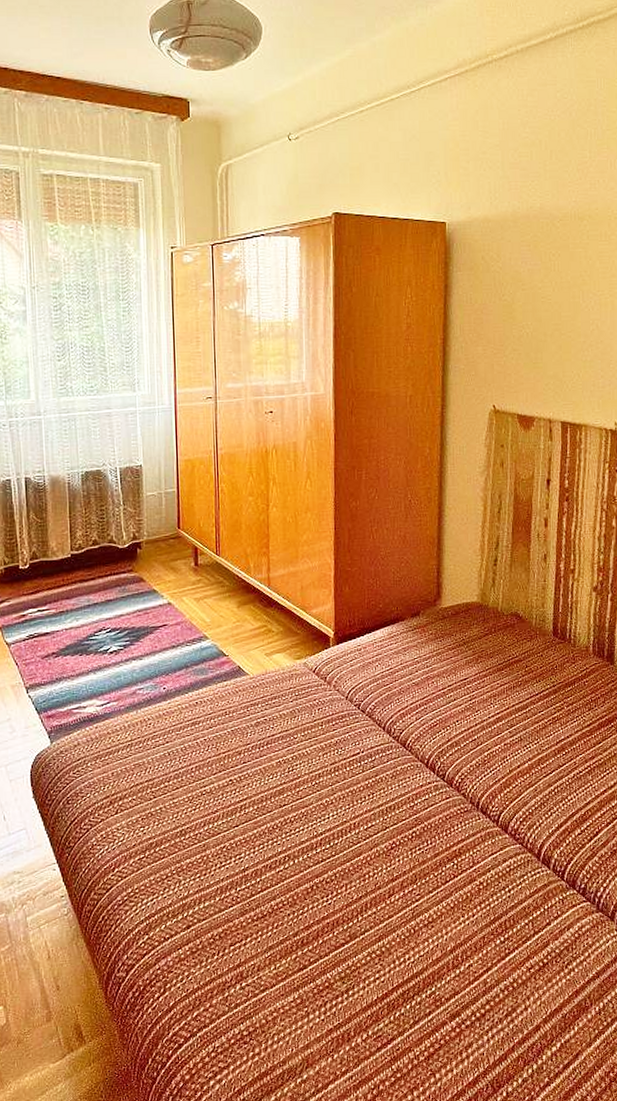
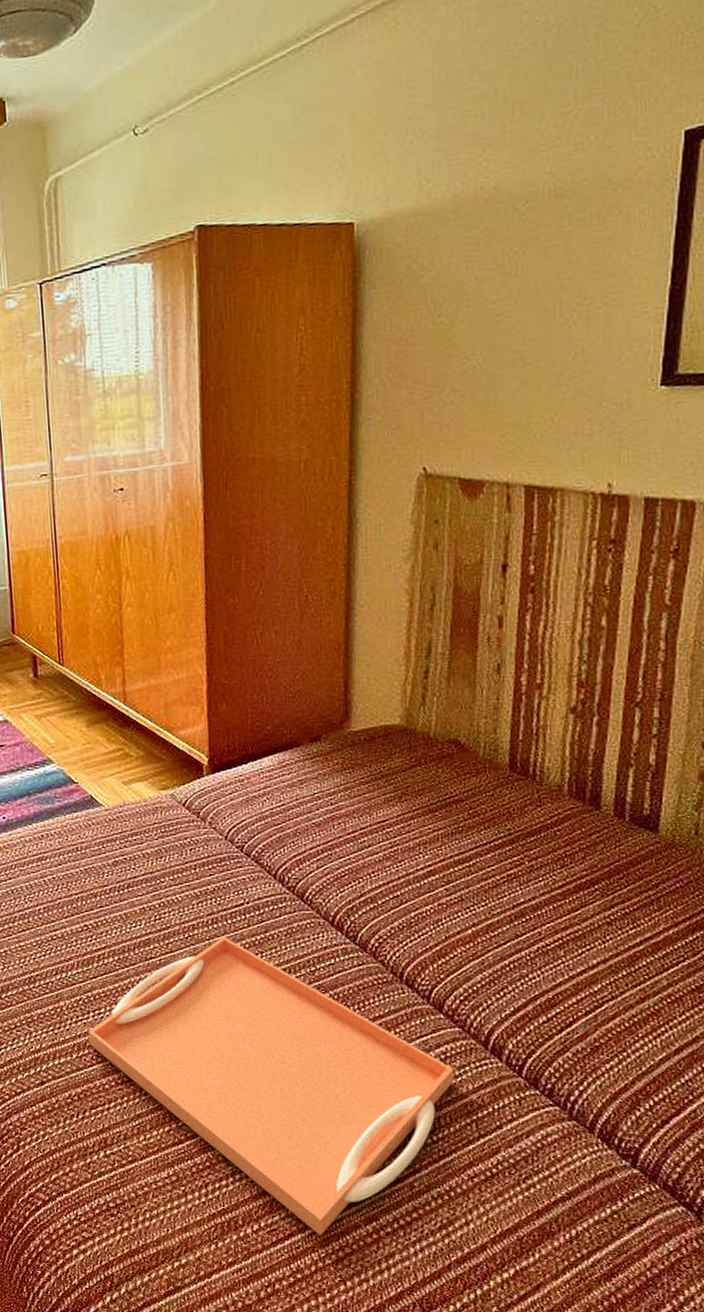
serving tray: none [229,781,516,1036] -> present [87,936,454,1235]

